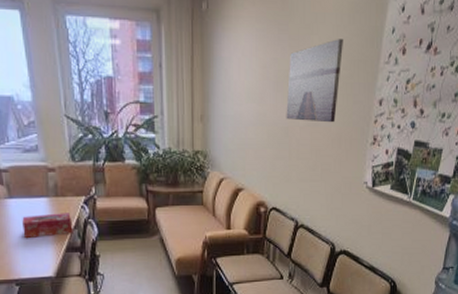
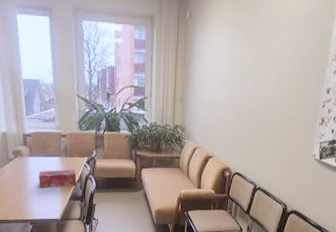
wall art: present [286,39,343,123] -> none [249,40,298,106]

